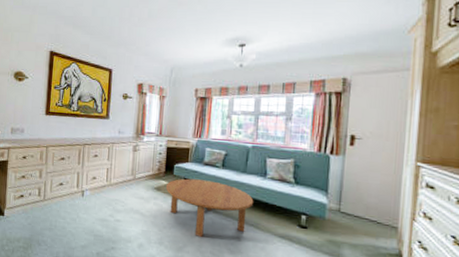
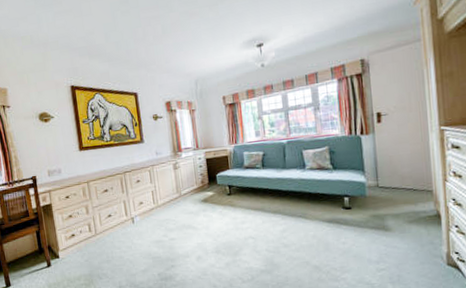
coffee table: present [165,178,254,238] -> none [212,182,298,239]

